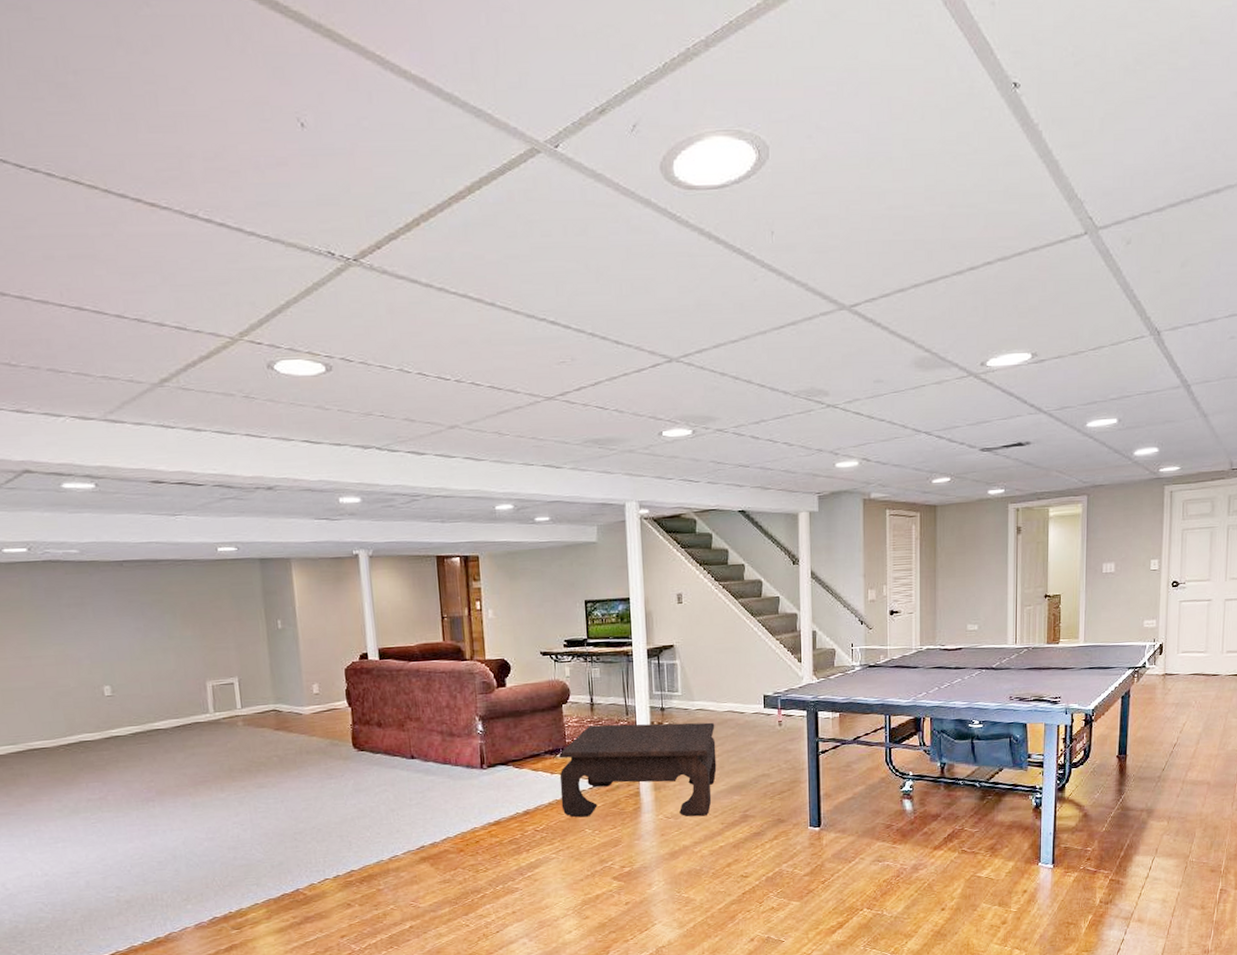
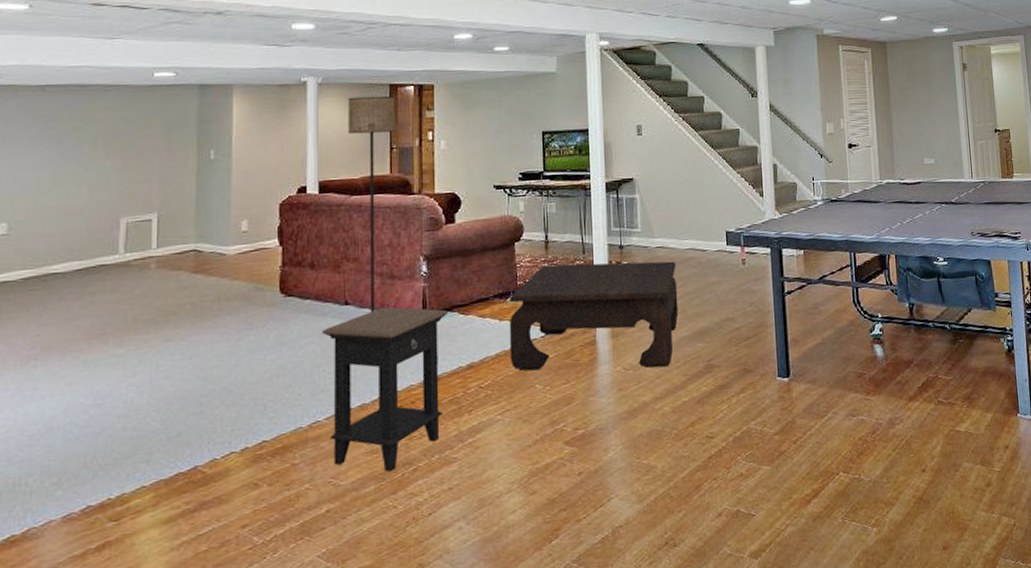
side table: none [393,760,505,898] -> present [321,306,449,473]
floor lamp: none [398,567,445,765] -> present [348,95,396,312]

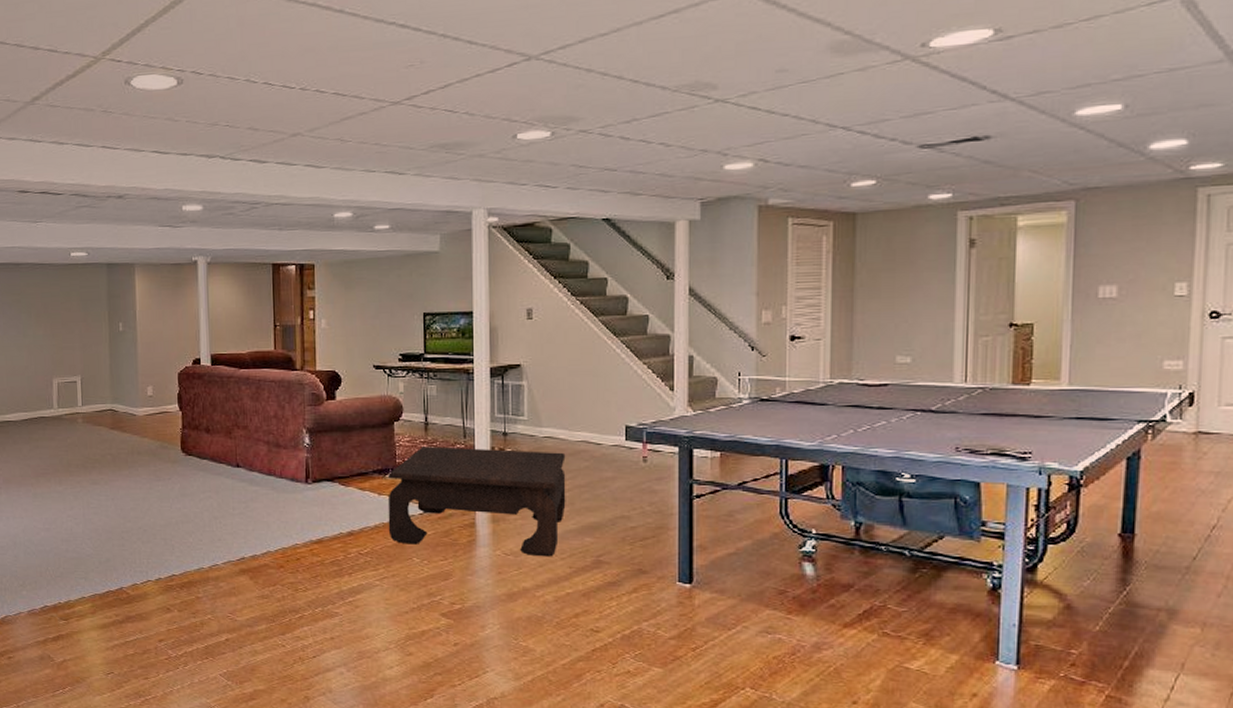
side table: present [321,306,449,473] -> none [217,472,330,616]
floor lamp: present [348,95,396,312] -> none [234,274,279,476]

